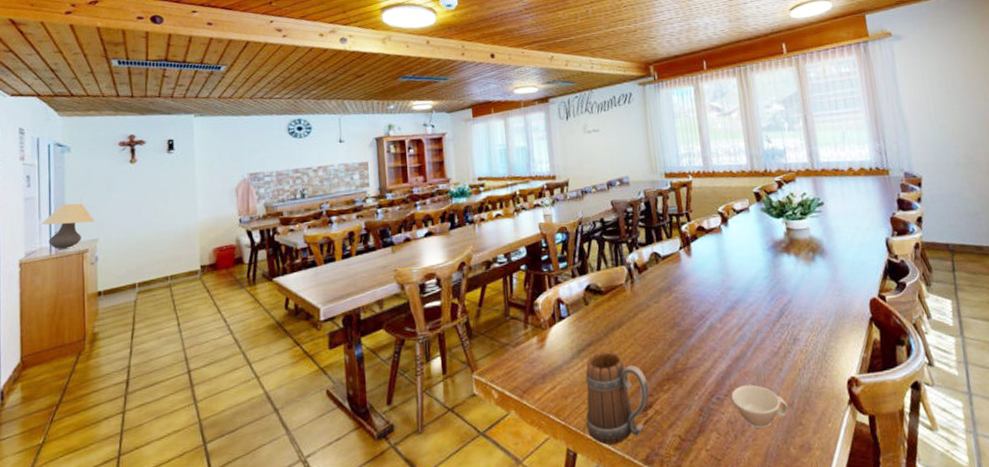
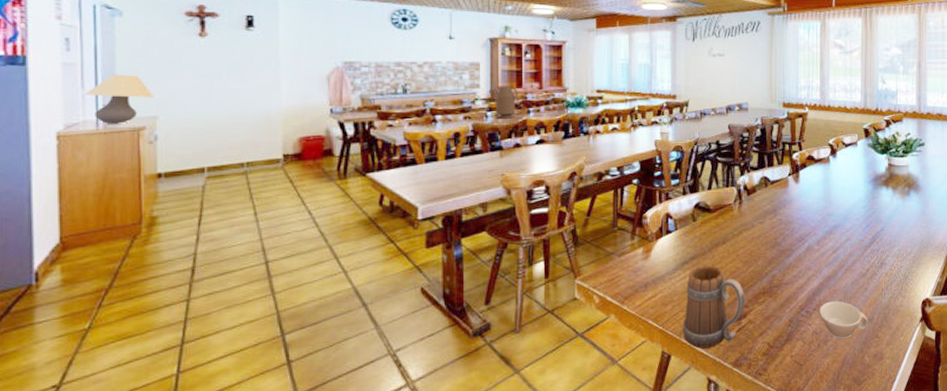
water jug: none [383,181,405,215] -> present [495,86,518,119]

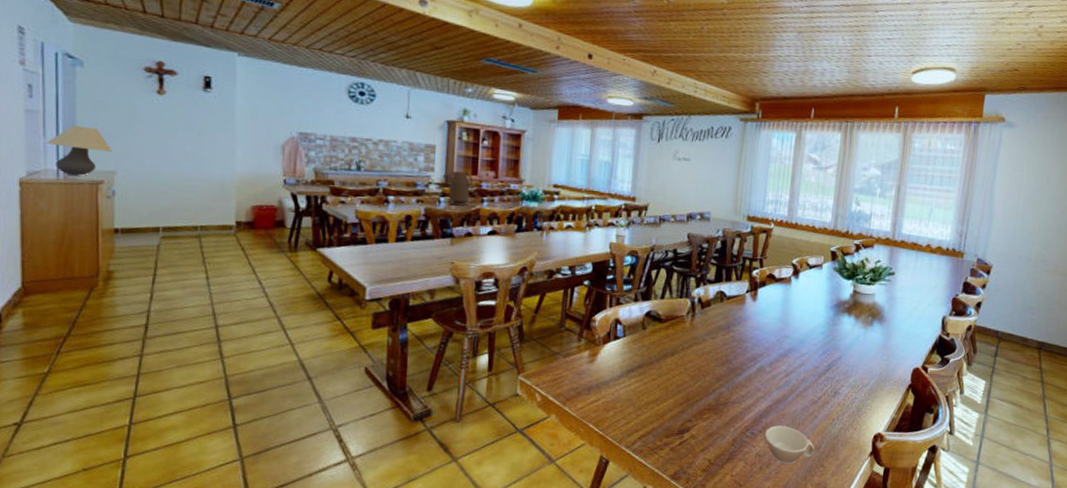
beer mug: present [682,264,745,349] -> none [622,374,690,458]

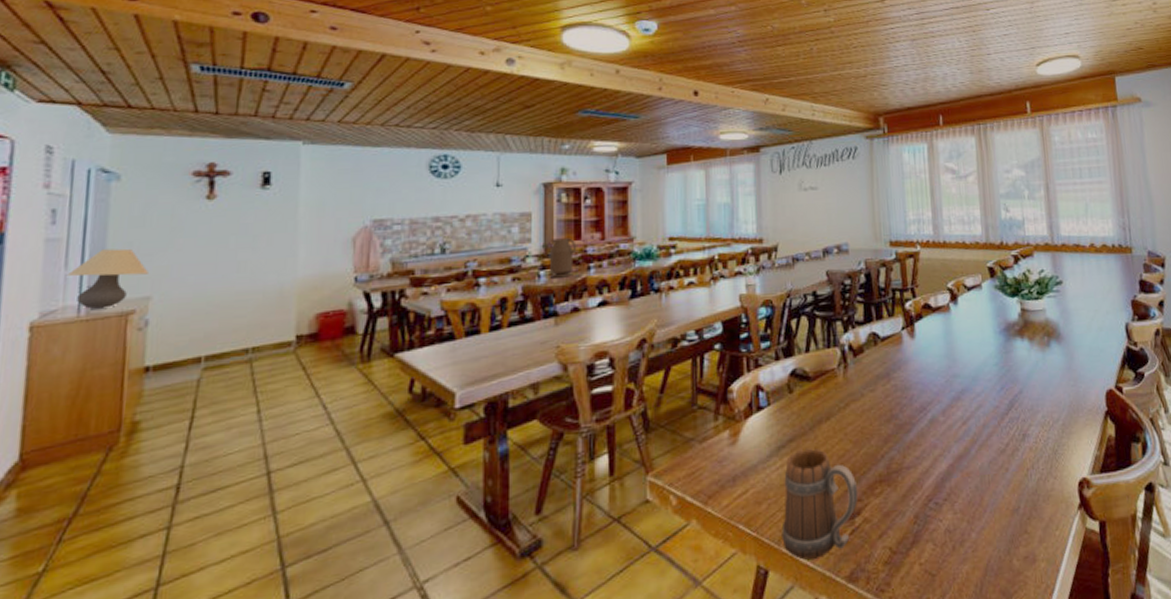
beer mug: none [622,374,690,458] -> present [781,448,858,560]
cup: present [765,425,815,465] -> none [951,487,1014,538]

